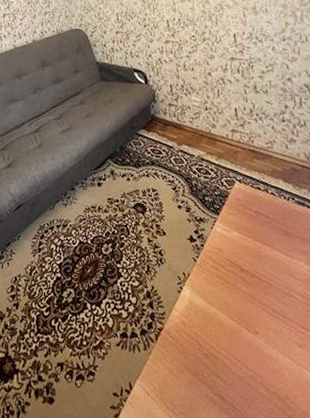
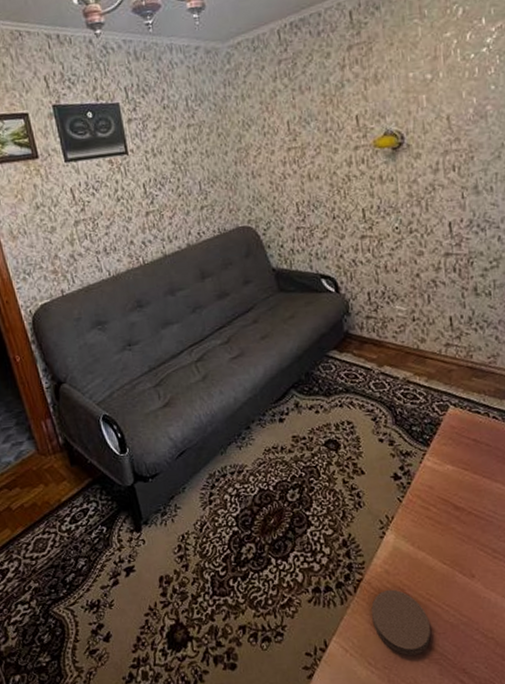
coaster: none [170,339,221,403] -> present [371,589,431,655]

